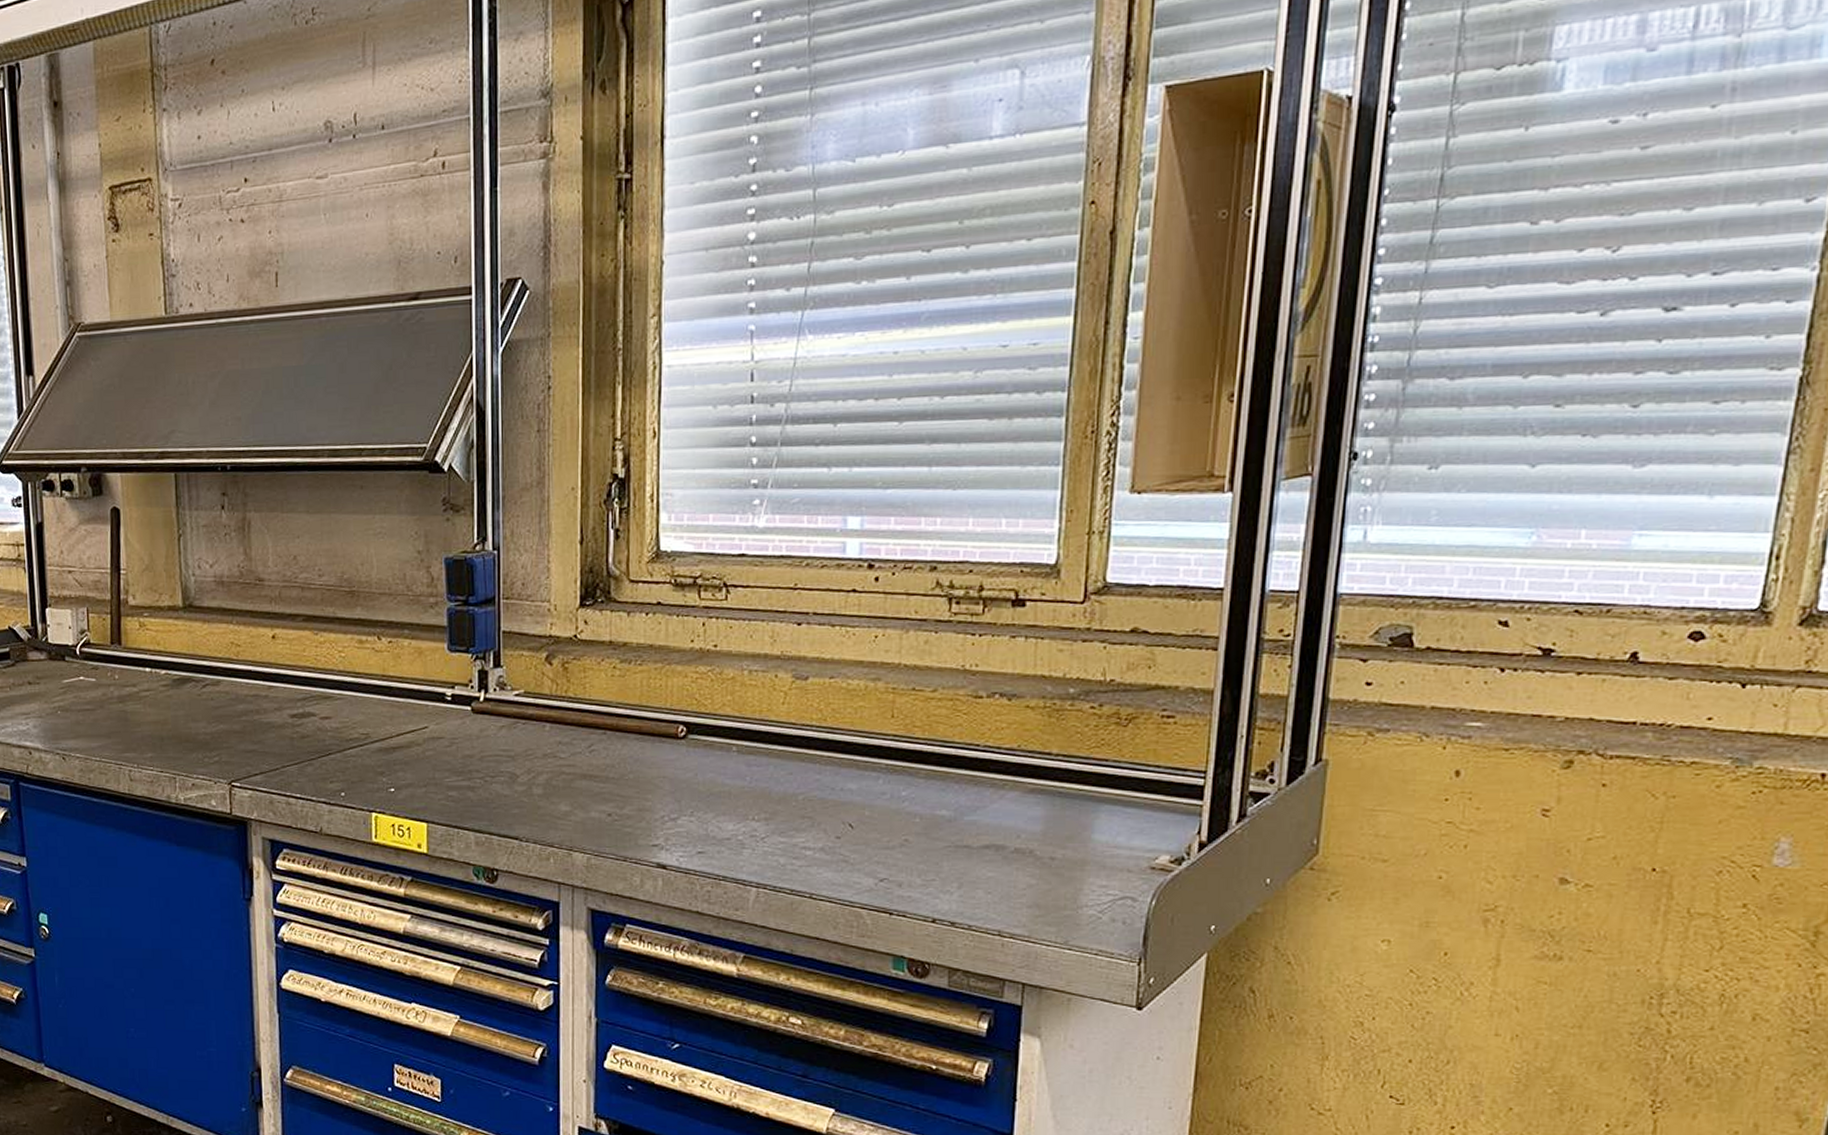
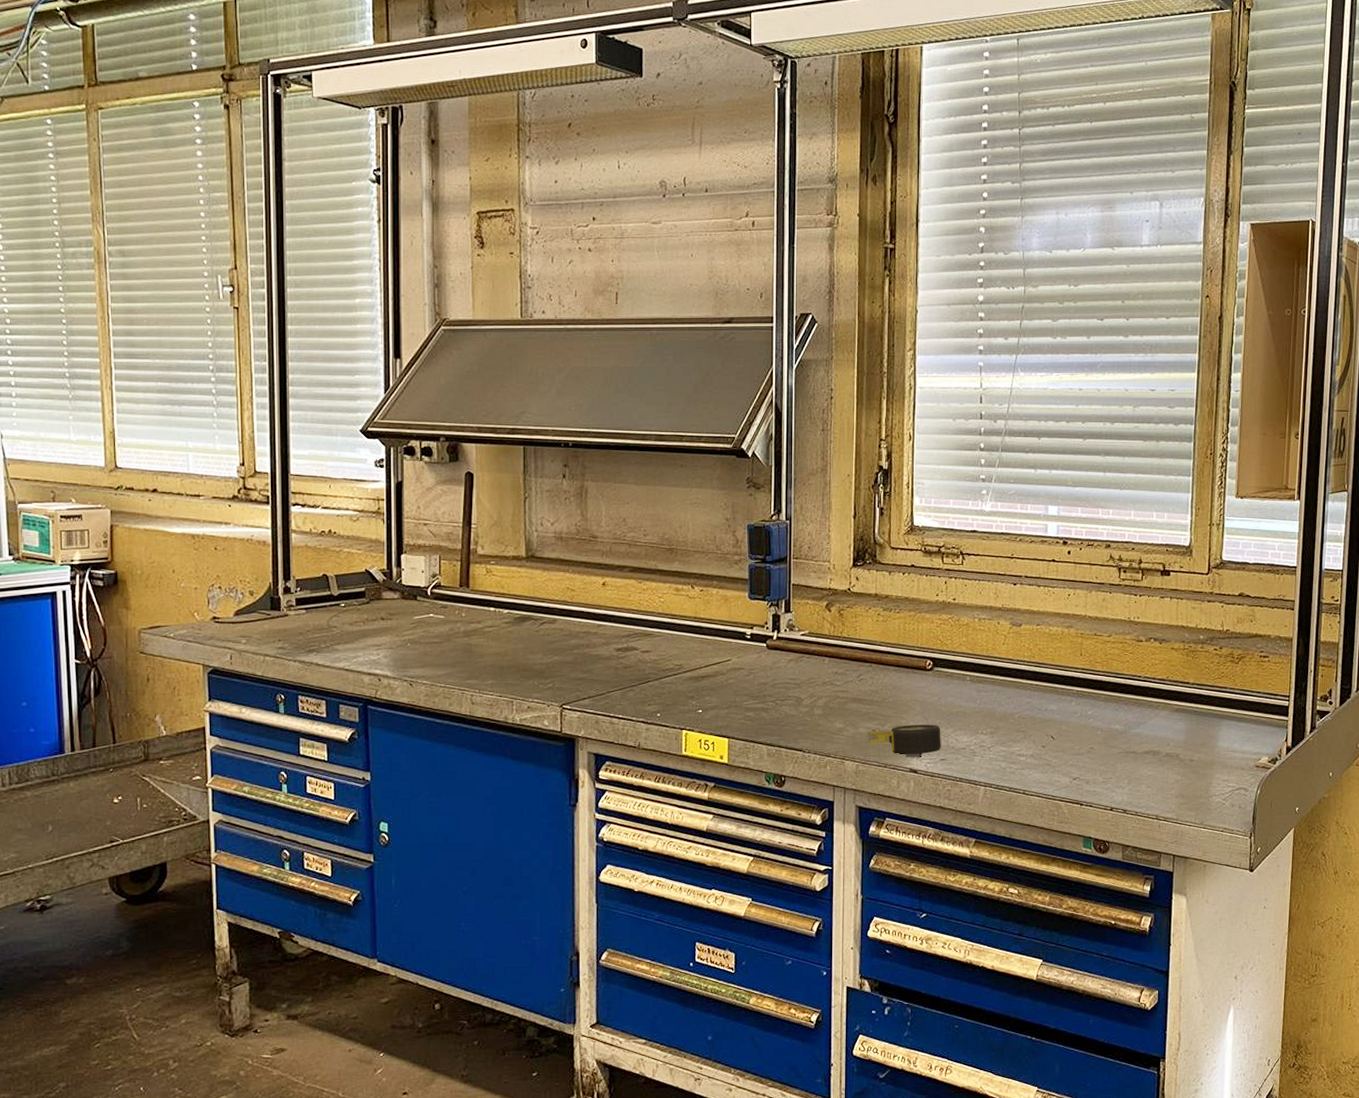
tape measure: none [601,807,698,849] -> present [868,724,941,757]

